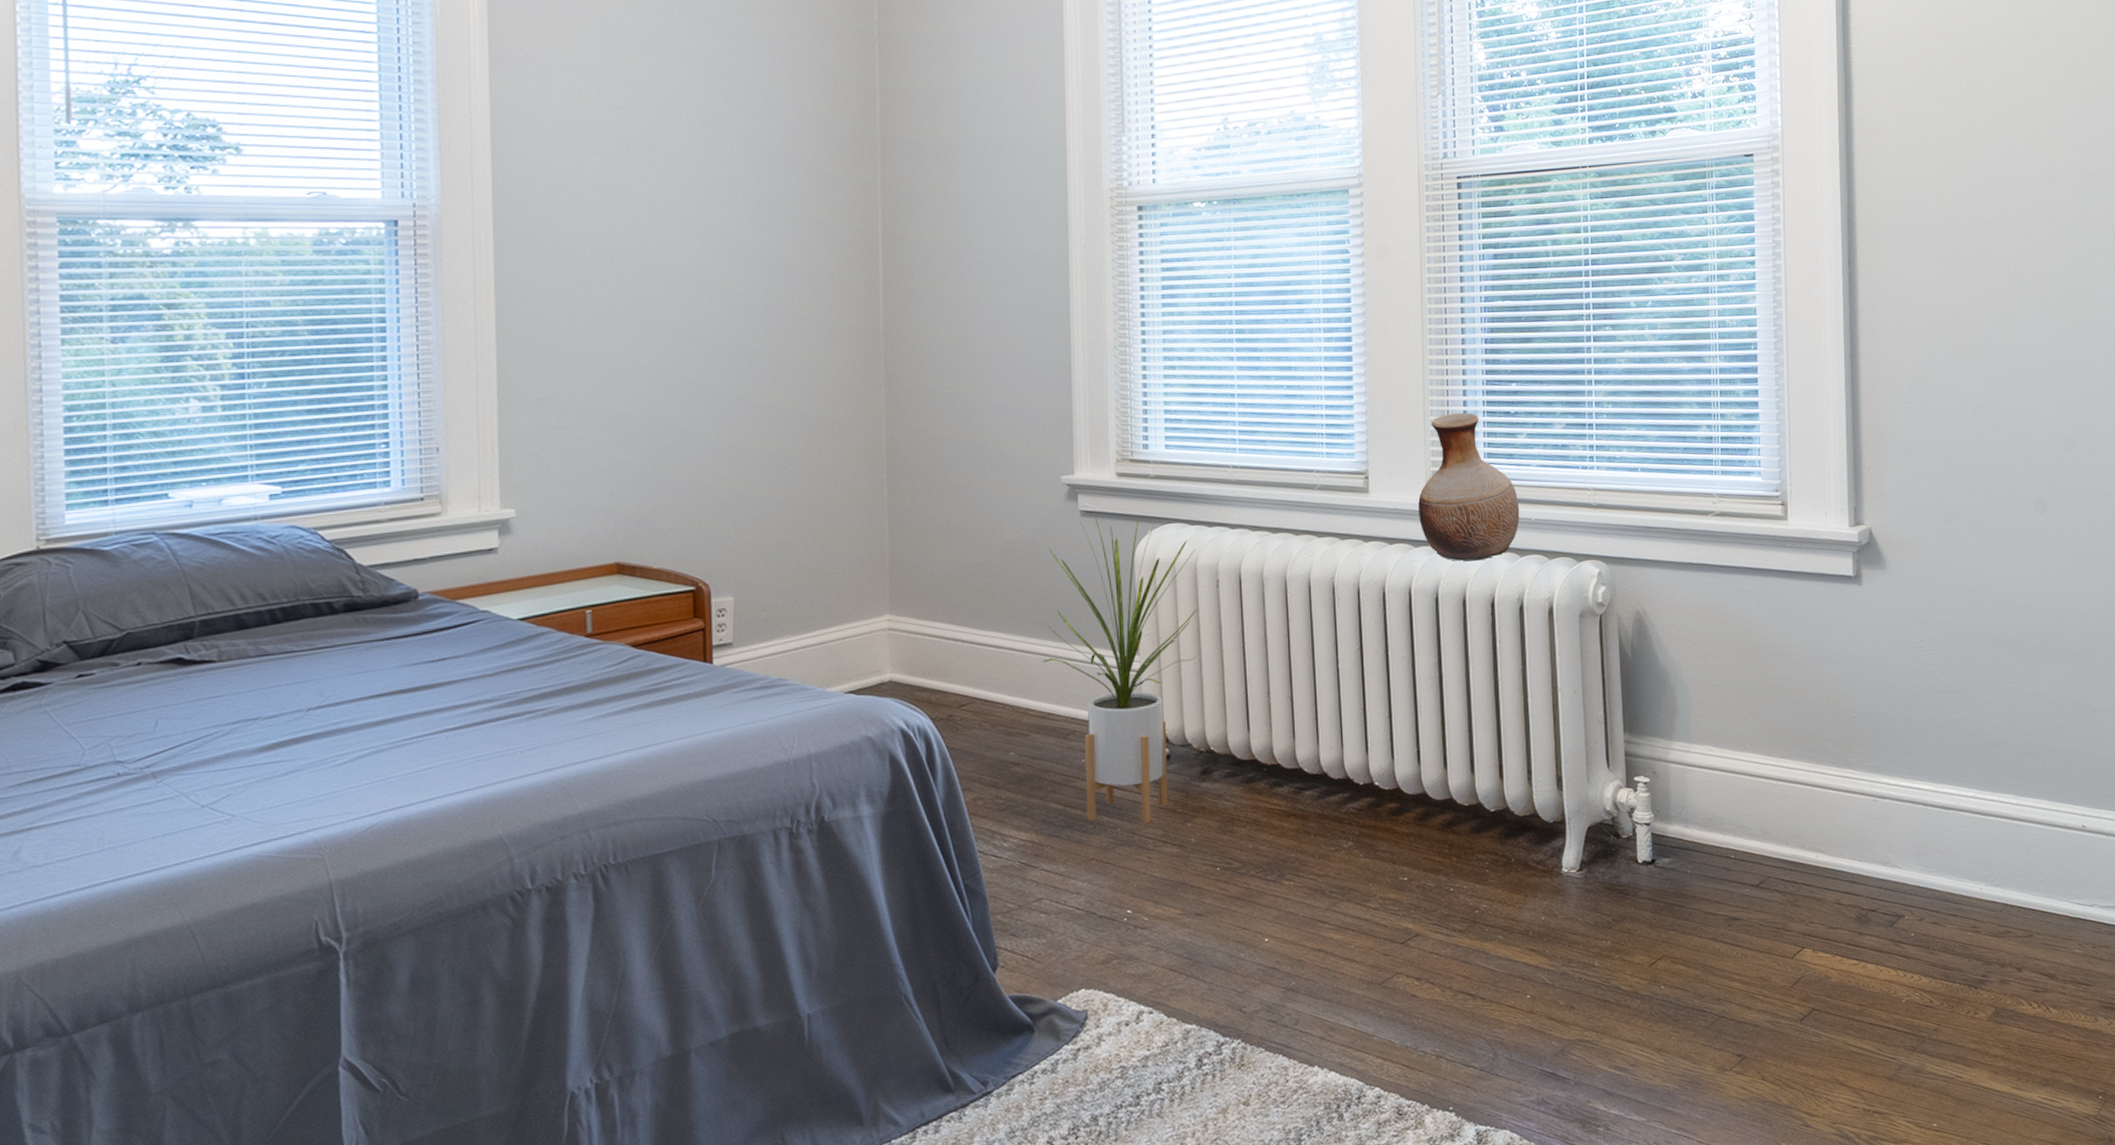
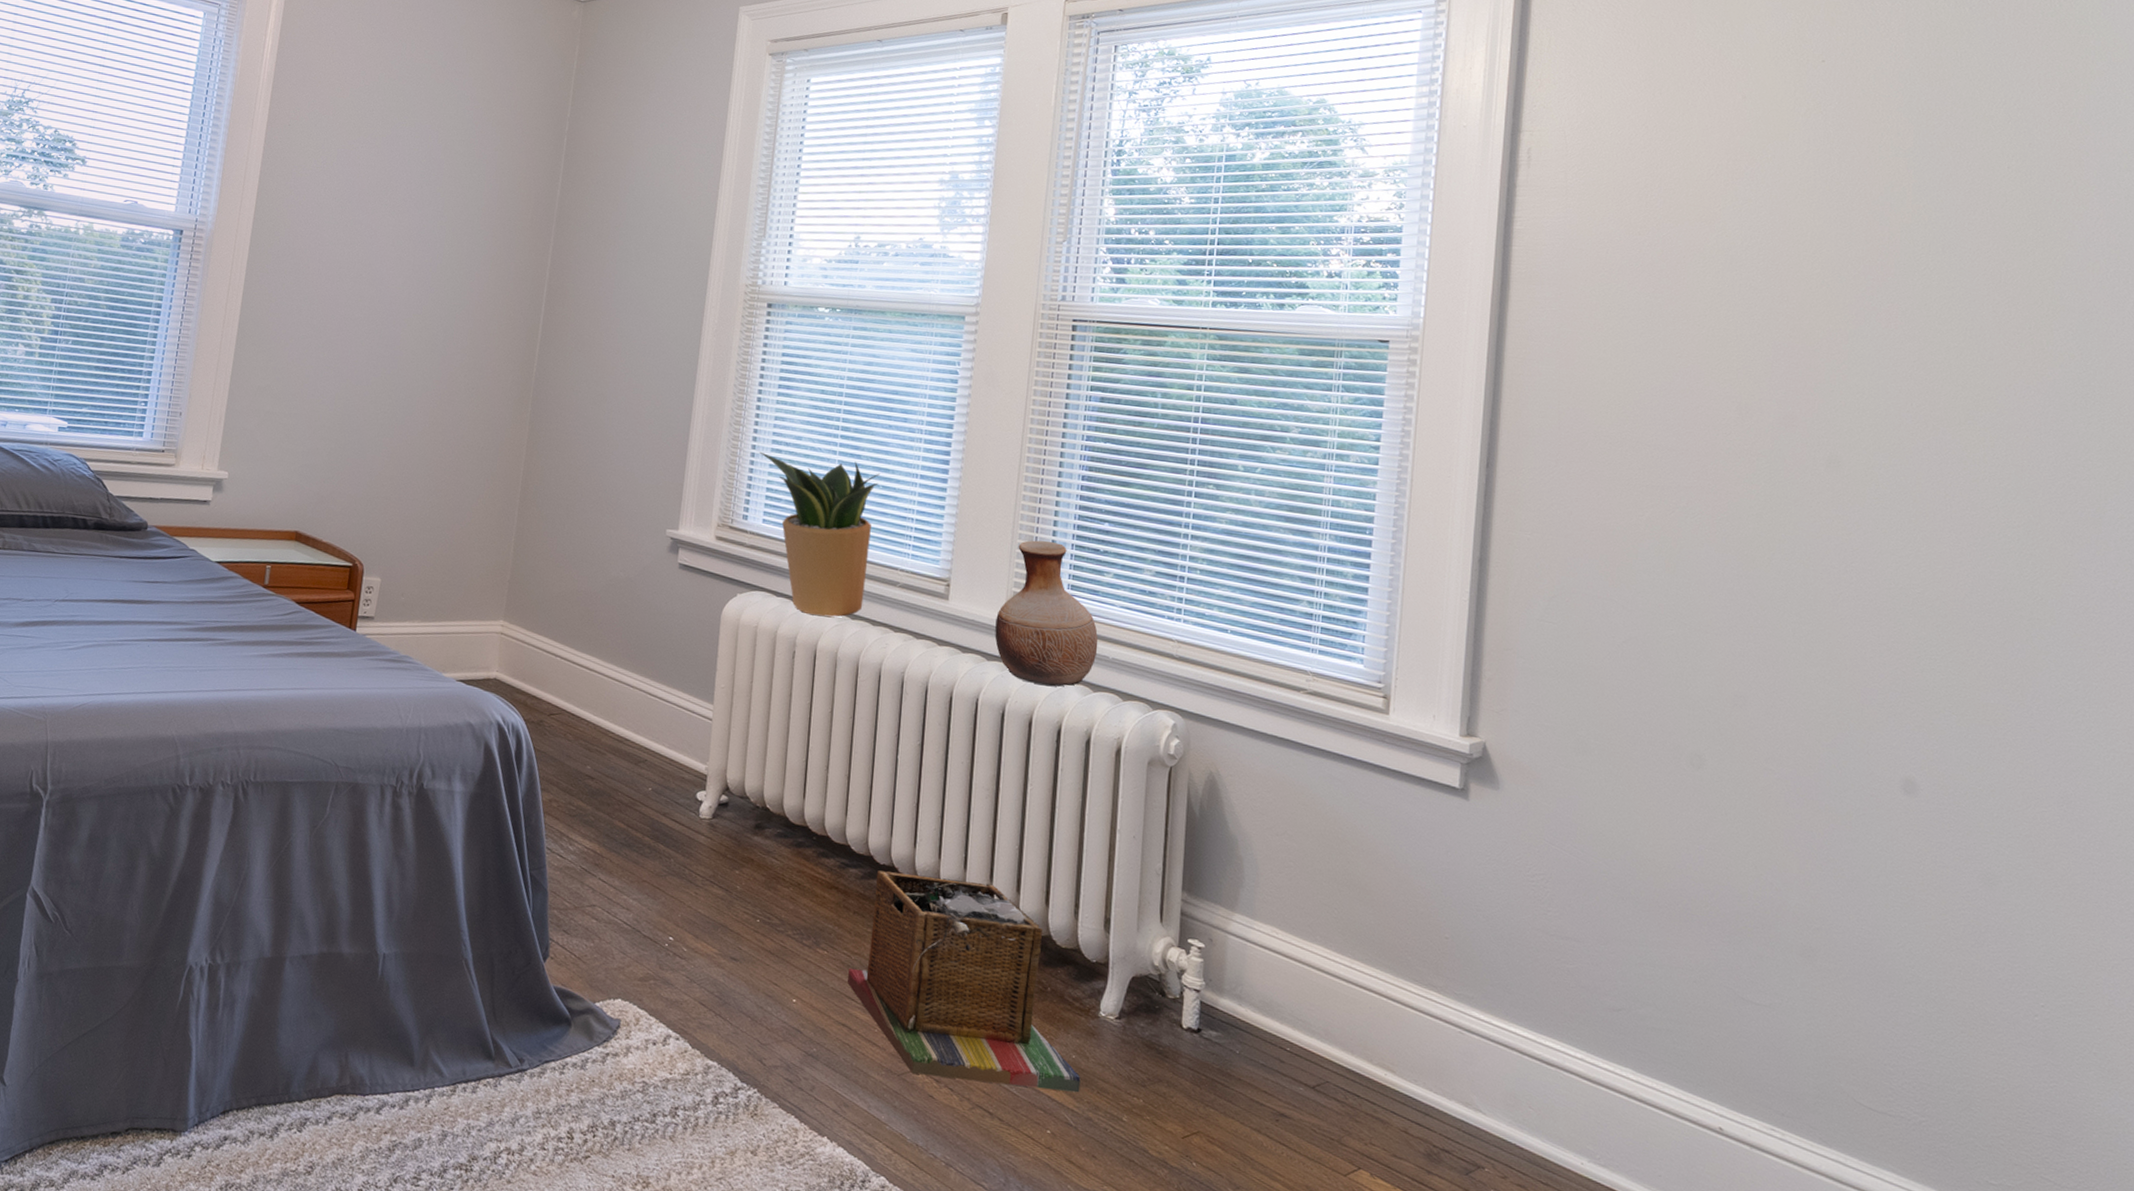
house plant: present [1042,515,1198,824] -> none [626,571,777,862]
potted plant: none [1150,365,1283,538] -> present [759,451,880,617]
laundry basket: none [1316,771,1553,978] -> present [847,870,1081,1093]

